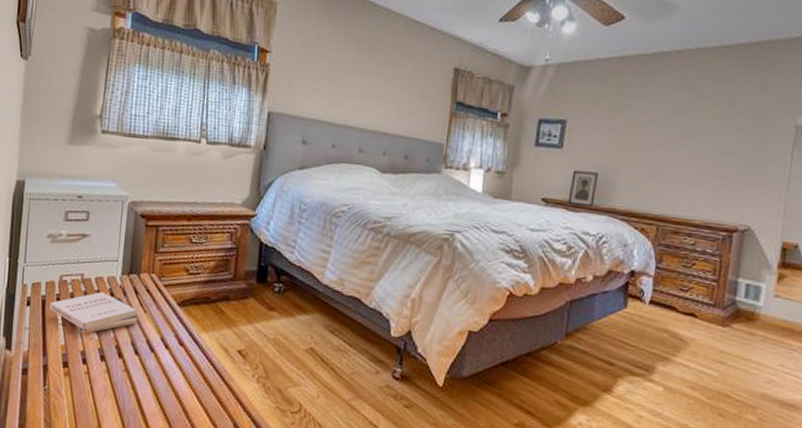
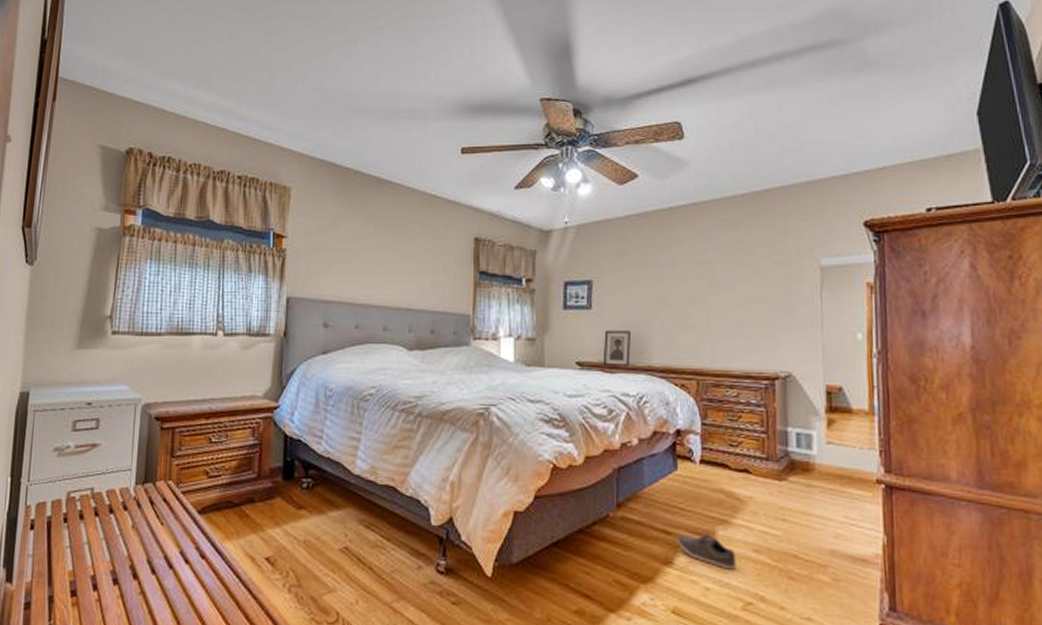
books: present [49,291,138,334] -> none [56,505,154,556]
shoe: none [618,367,672,402] -> present [677,532,737,570]

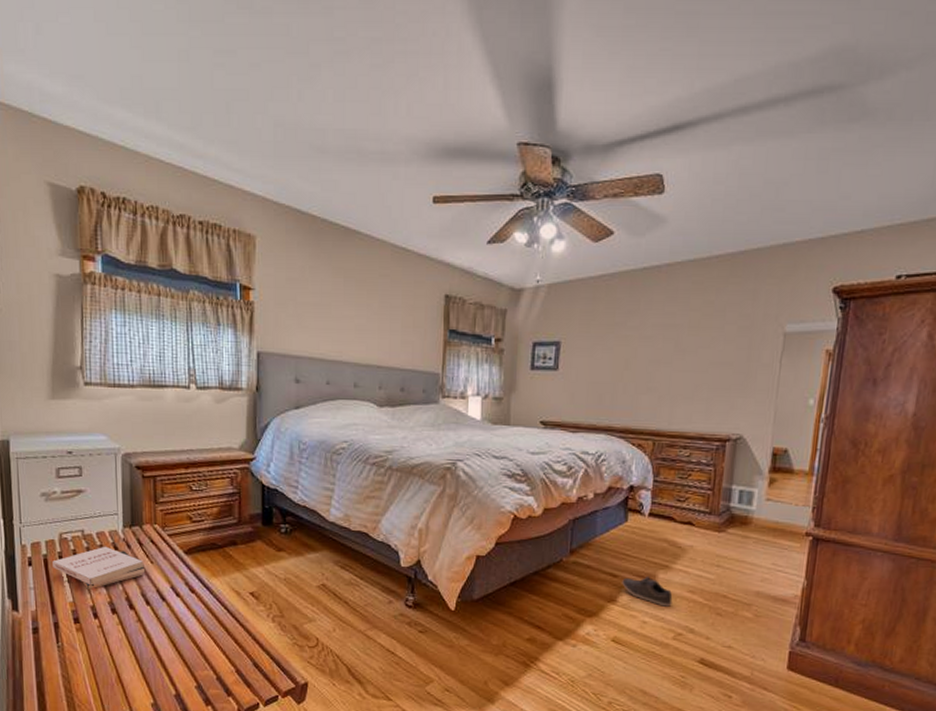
books: none [56,505,154,556] -> present [52,546,144,590]
picture frame: present [603,330,632,367] -> none [565,391,595,427]

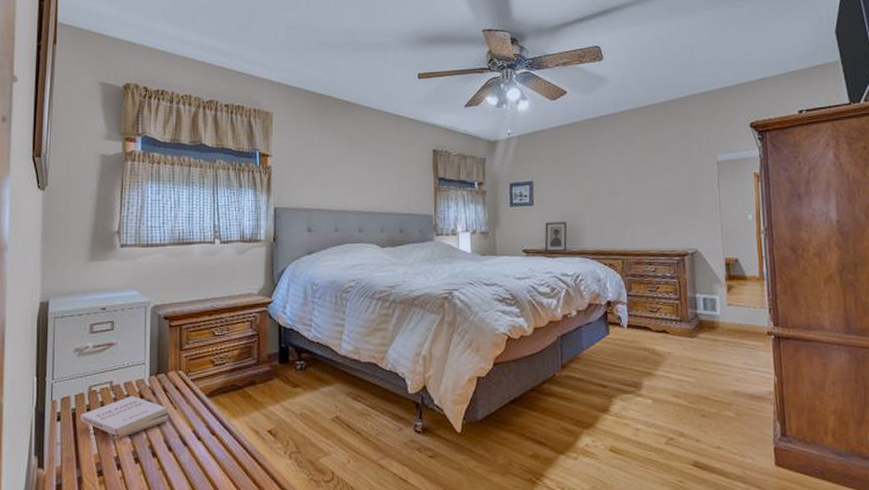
picture frame: none [565,391,595,427] -> present [544,222,567,252]
shoe: present [622,576,673,607] -> none [612,384,660,413]

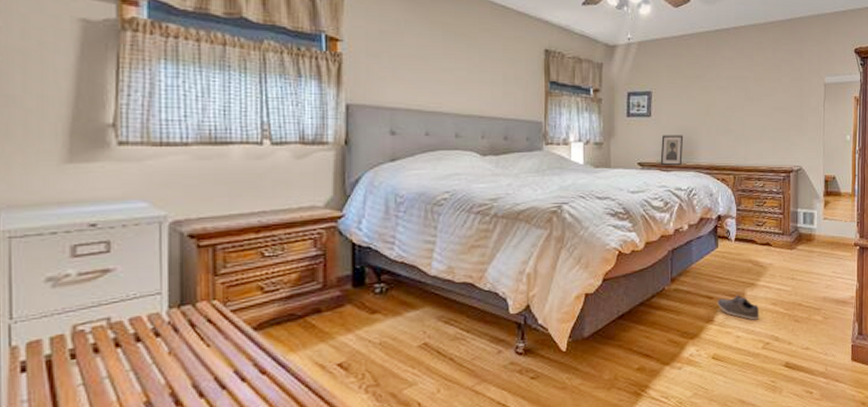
books: present [80,395,168,440] -> none [60,333,198,391]
shoe: none [612,384,660,413] -> present [717,294,760,320]

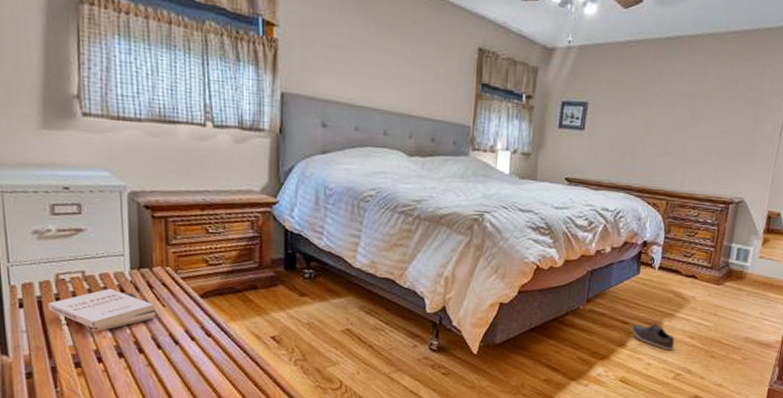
books: none [60,333,198,391] -> present [48,288,155,333]
picture frame: present [660,135,684,166] -> none [588,151,617,186]

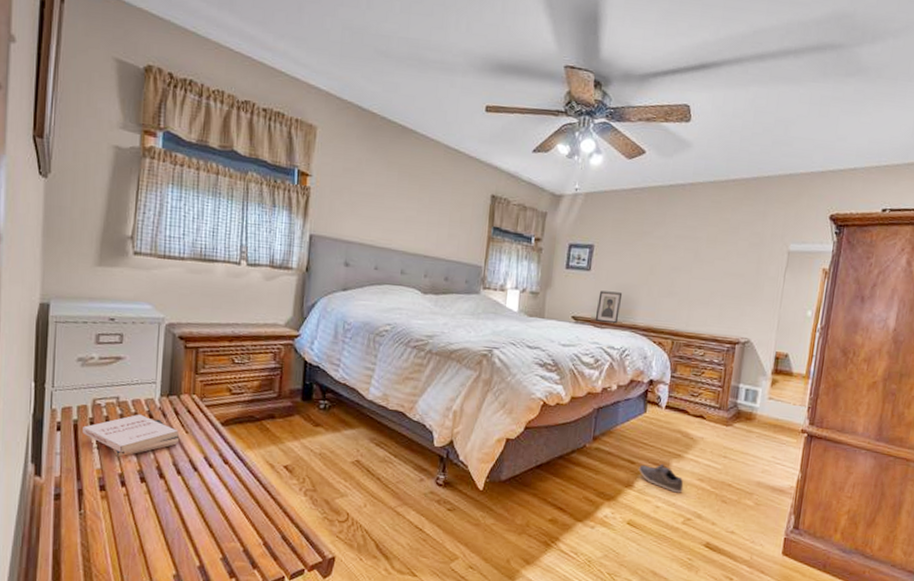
picture frame: none [588,151,617,186] -> present [595,290,623,324]

